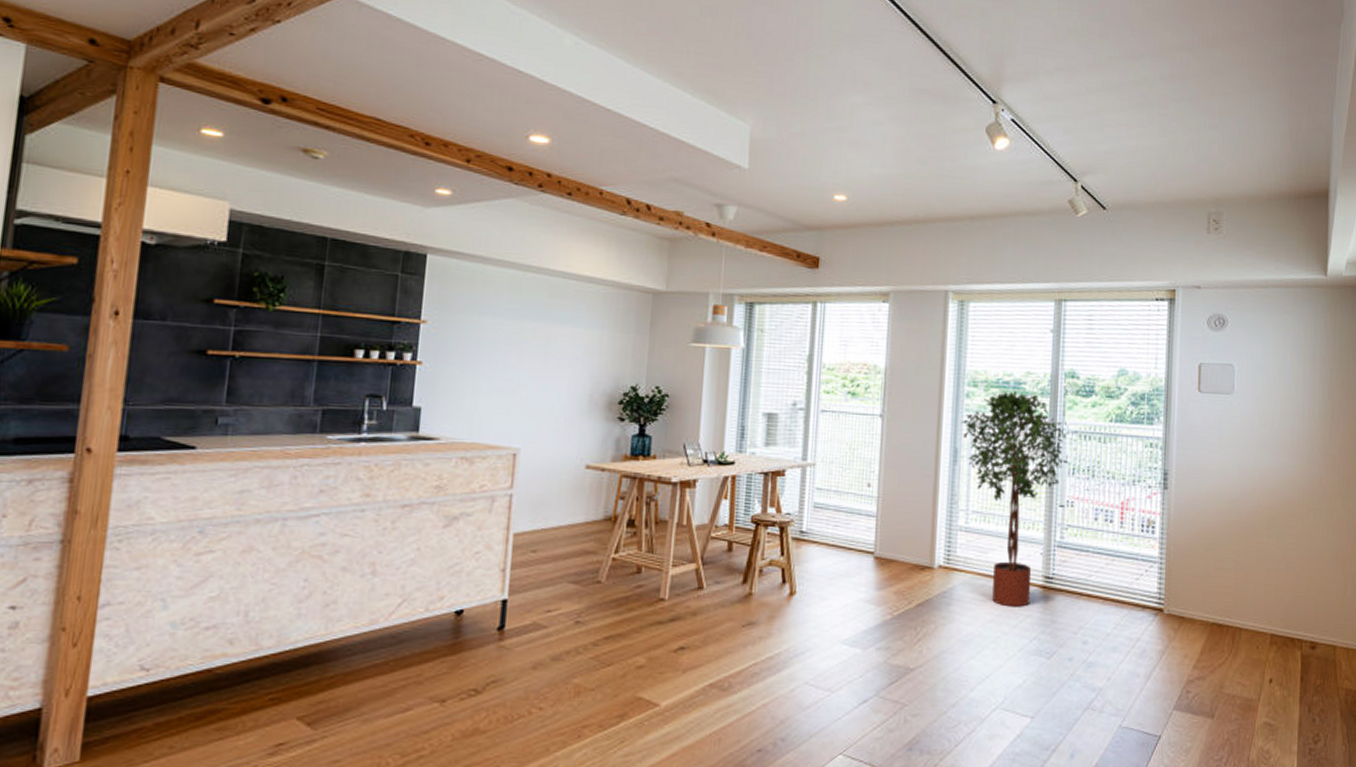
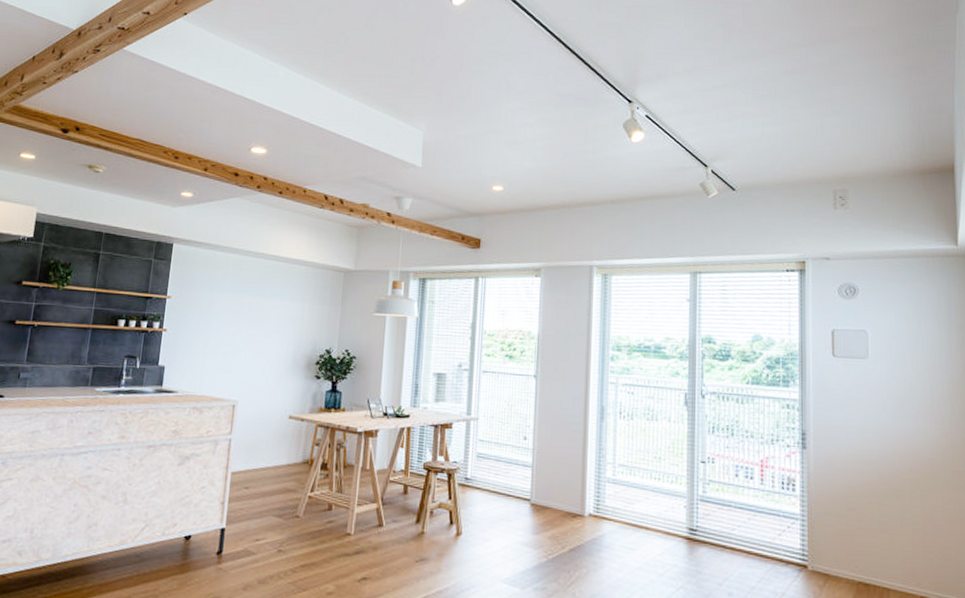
potted tree: present [960,391,1069,607] -> none [606,355,708,557]

